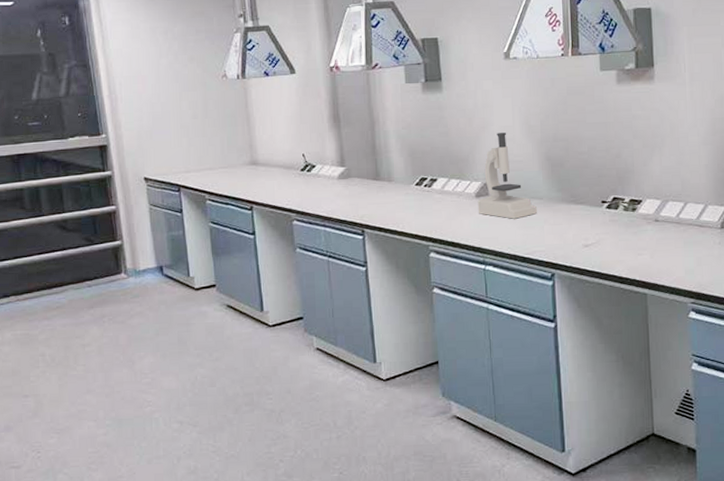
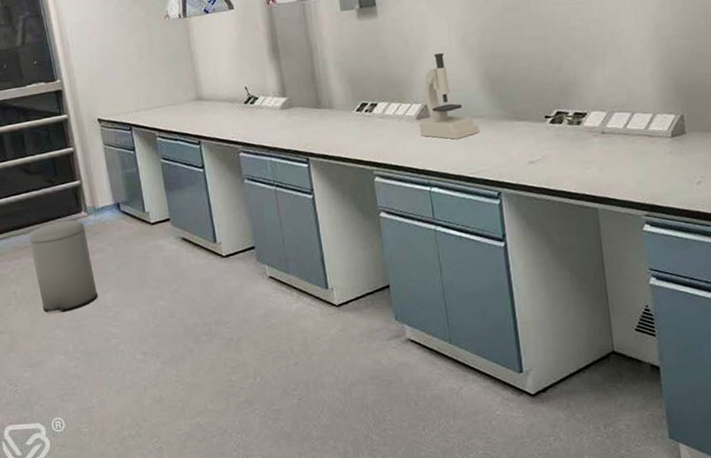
pedal bin: none [62,282,133,378] -> present [29,220,97,314]

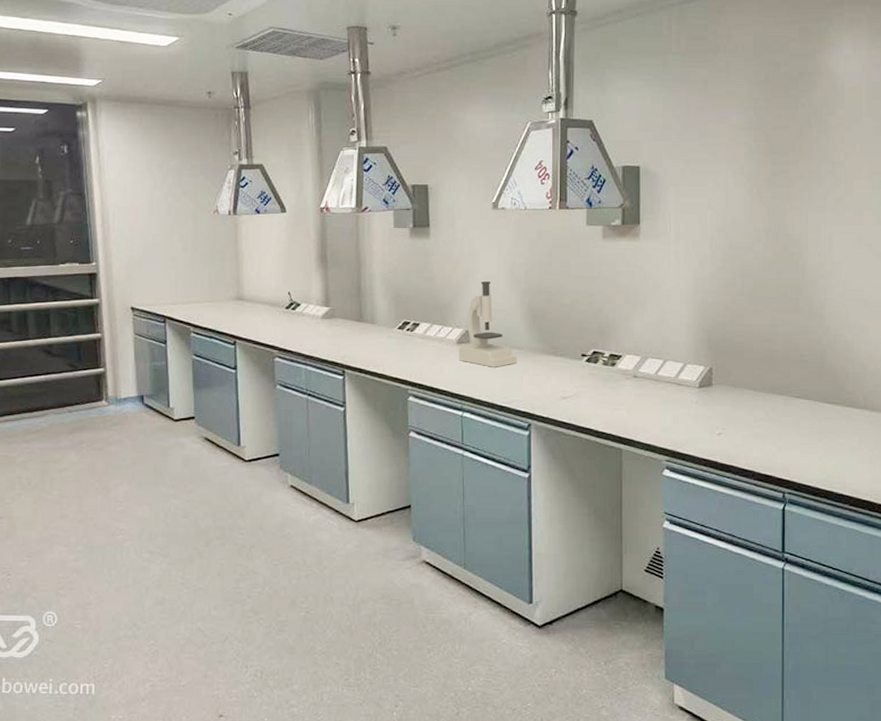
pedal bin: present [29,220,97,314] -> none [42,408,109,503]

